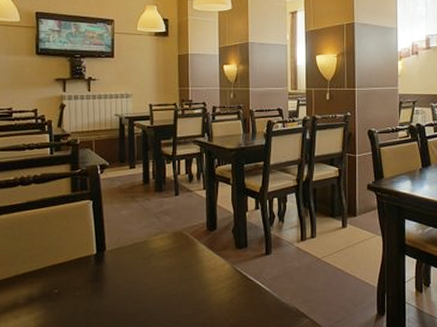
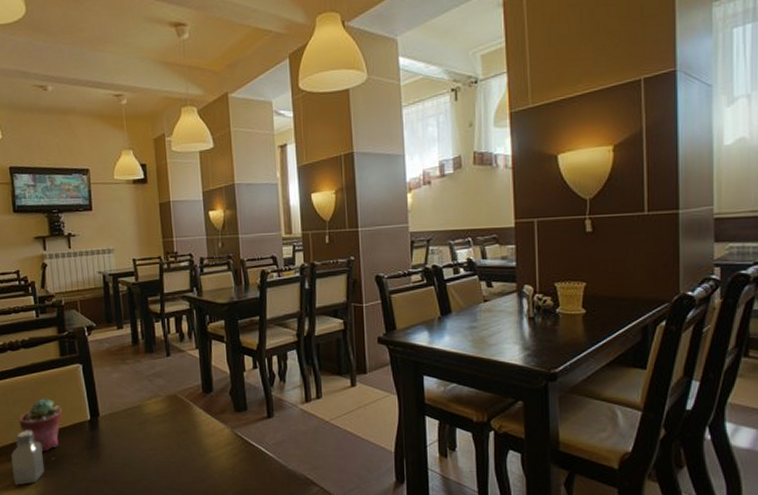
saltshaker: none [12,263,47,318] -> present [11,430,45,486]
potted succulent: none [24,232,69,285] -> present [19,398,63,452]

